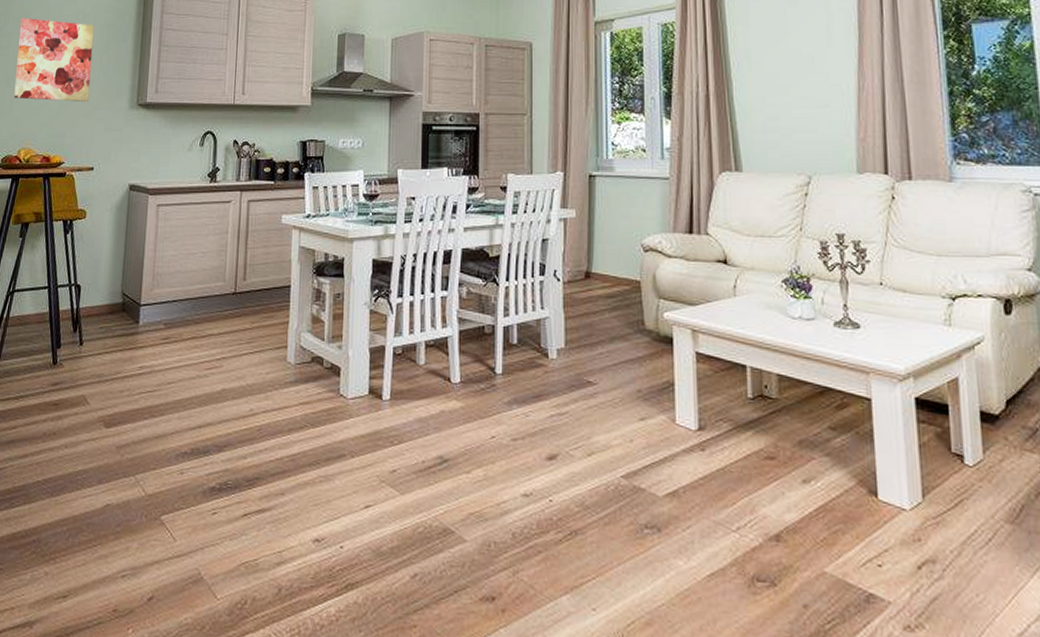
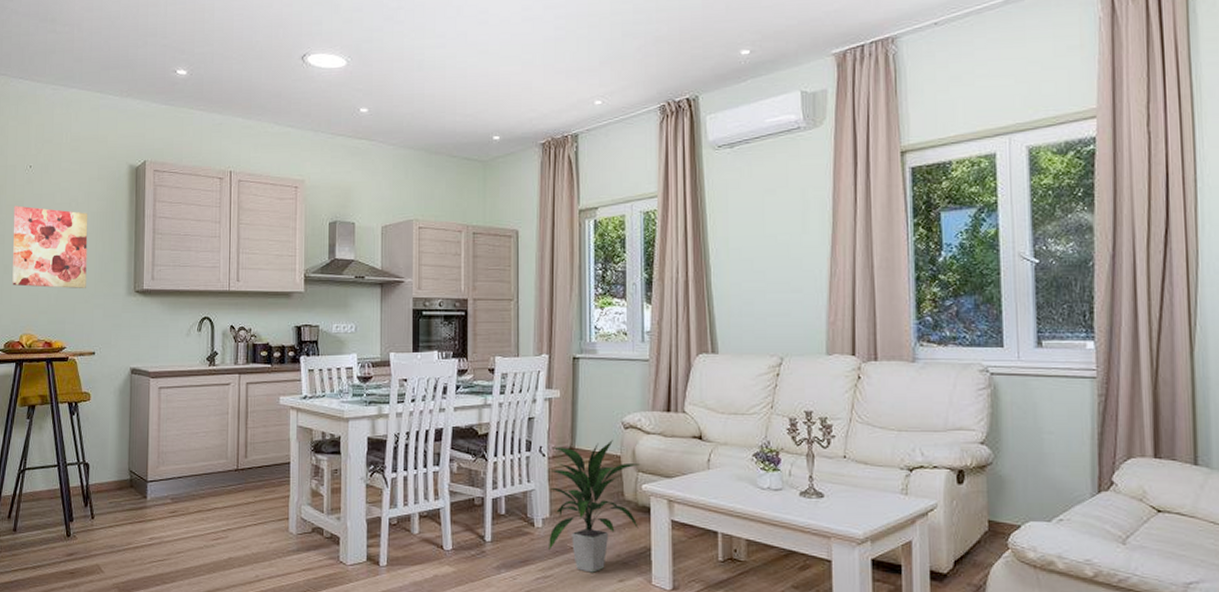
indoor plant: none [561,264,662,410] -> present [546,440,641,573]

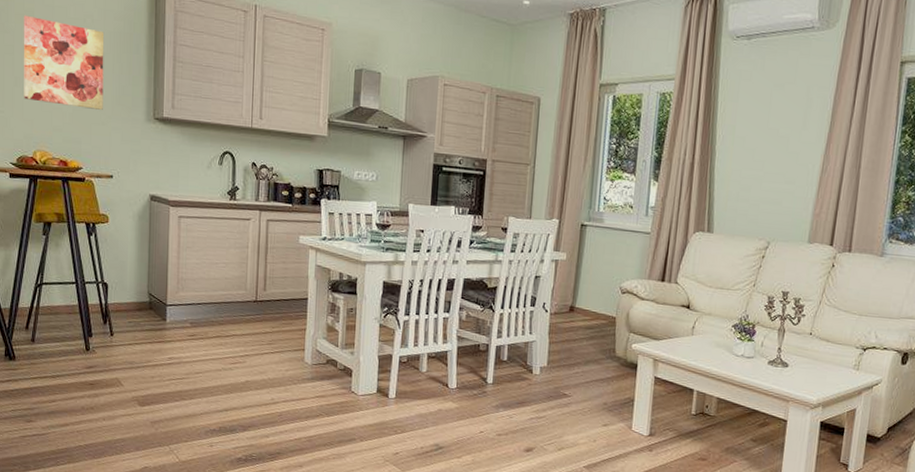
indoor plant: present [546,440,641,573] -> none [544,302,633,417]

